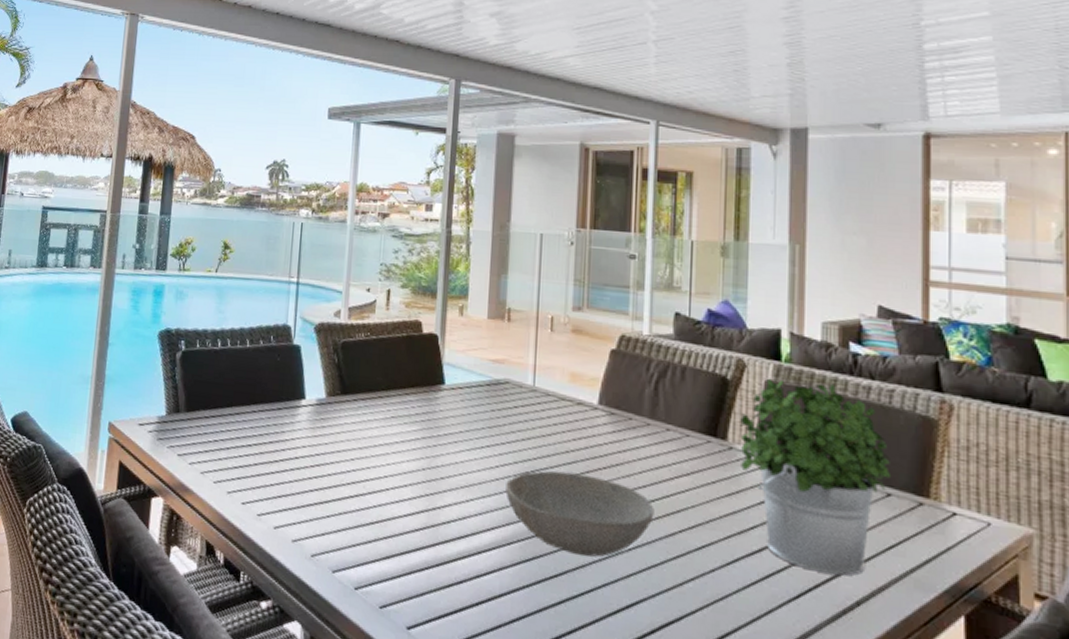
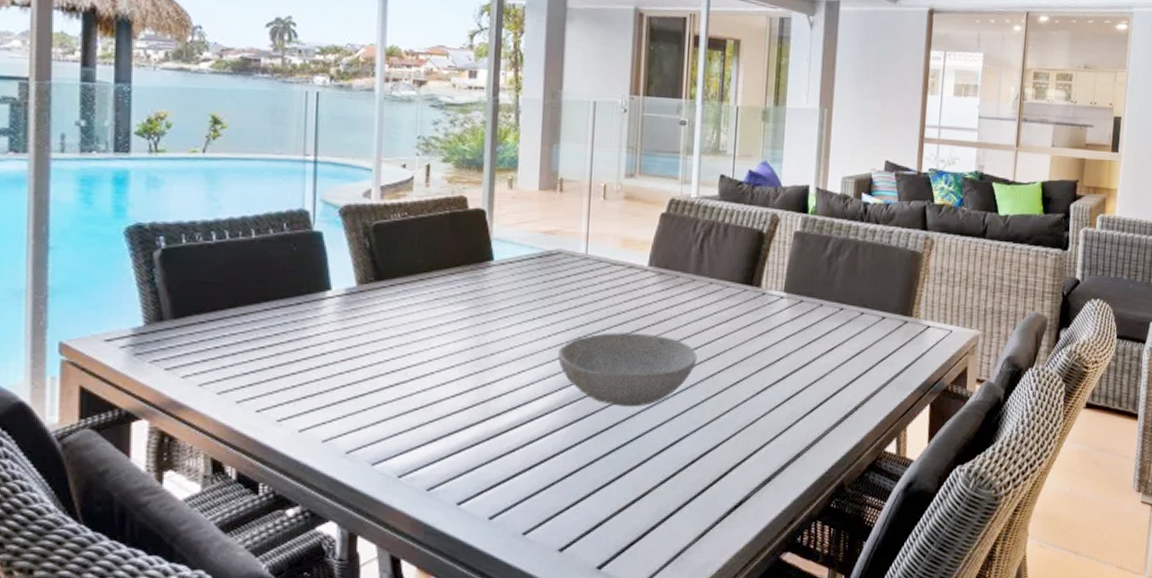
potted plant: present [740,378,892,576] -> none [771,229,887,388]

